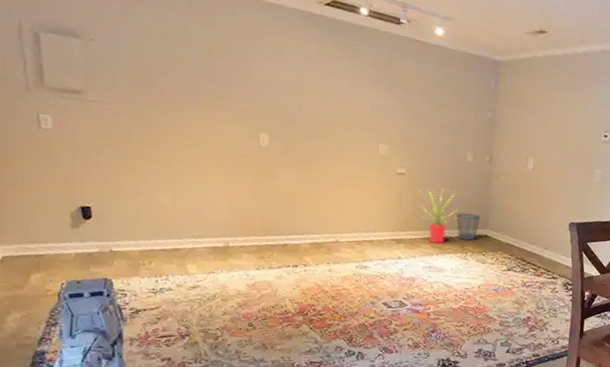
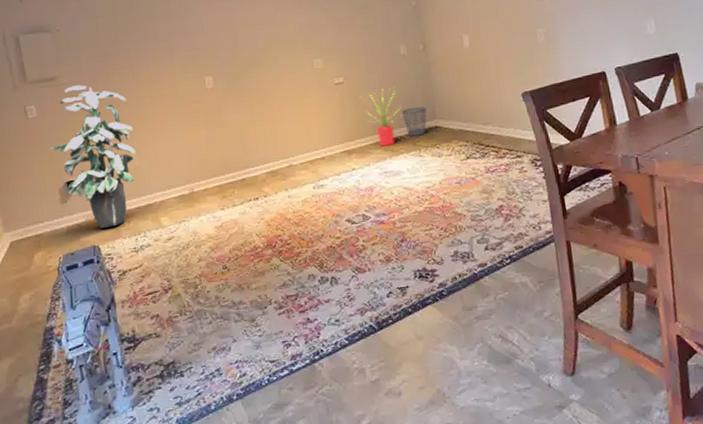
indoor plant: none [66,105,170,263] -> present [51,85,136,229]

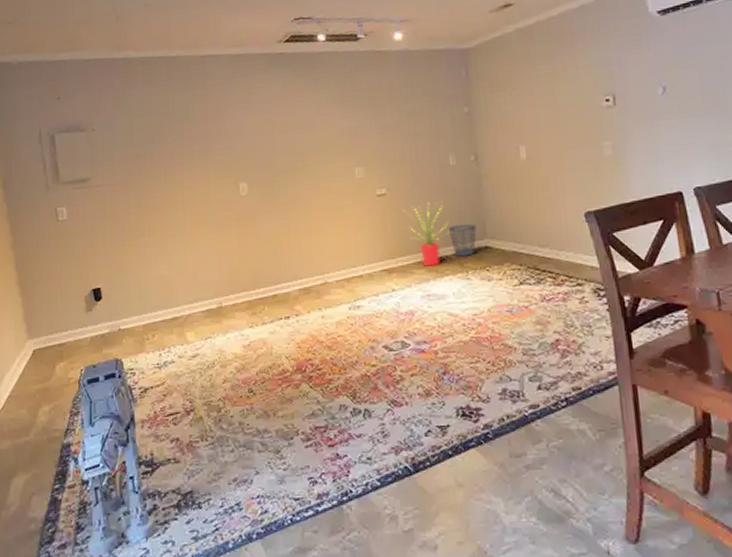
indoor plant: present [51,85,136,229] -> none [79,187,164,341]

